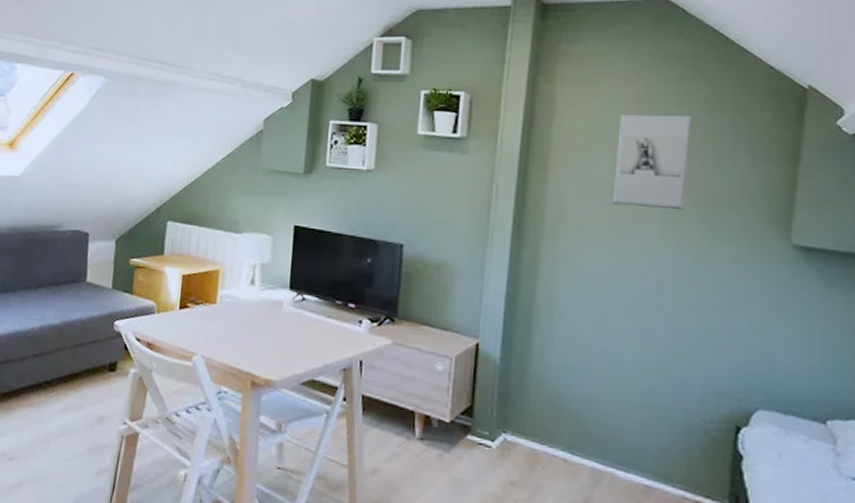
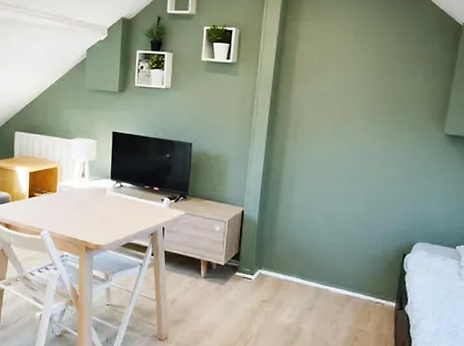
wall sculpture: present [612,114,691,209] -> none [334,44,388,112]

